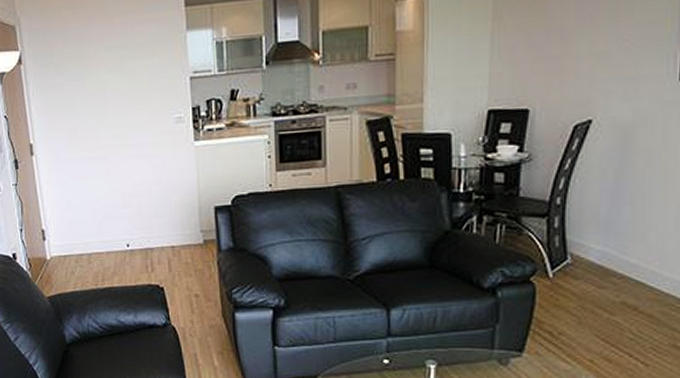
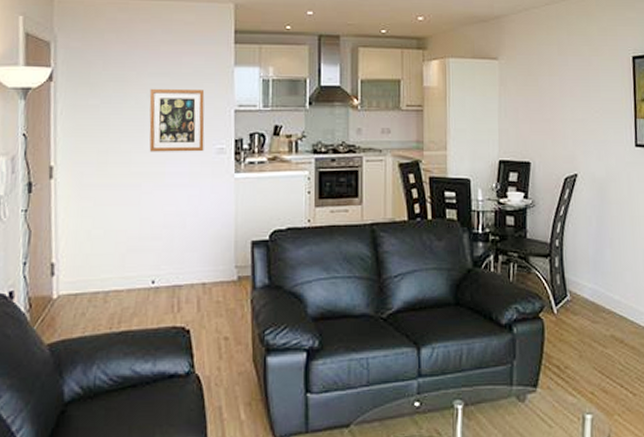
wall art: none [108,59,163,125] -> present [149,88,205,152]

